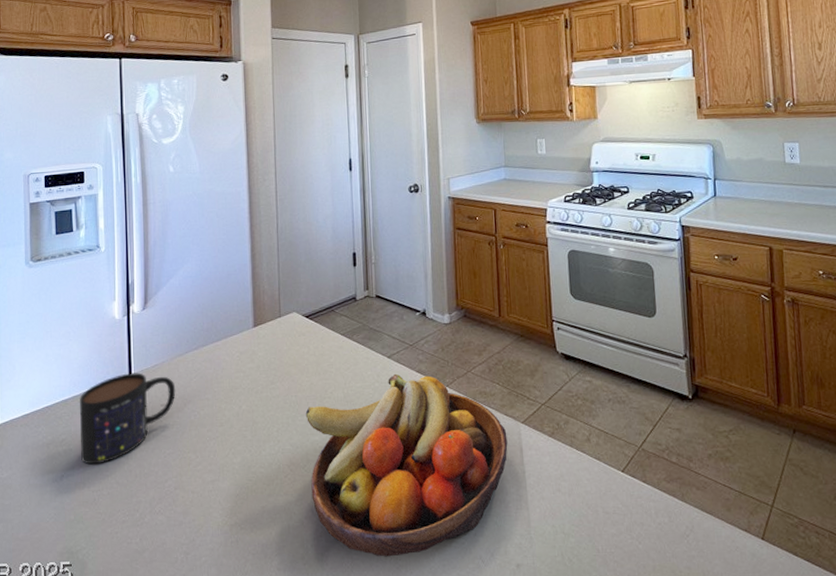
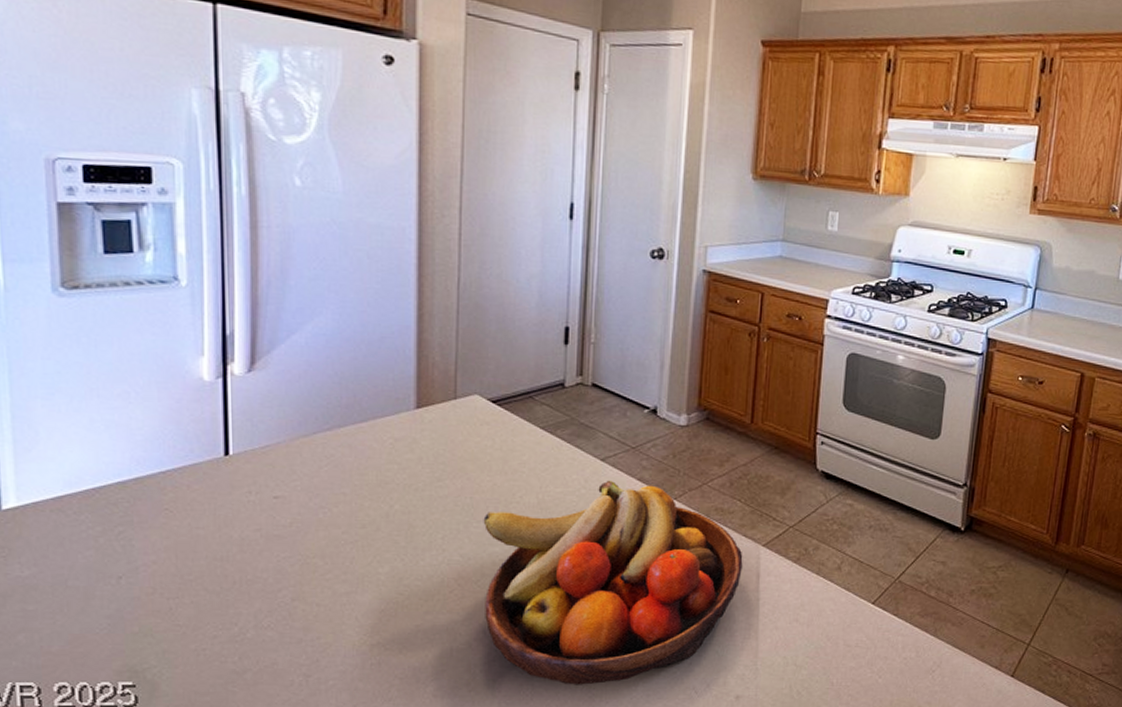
mug: present [80,372,176,465] -> none [146,453,297,566]

